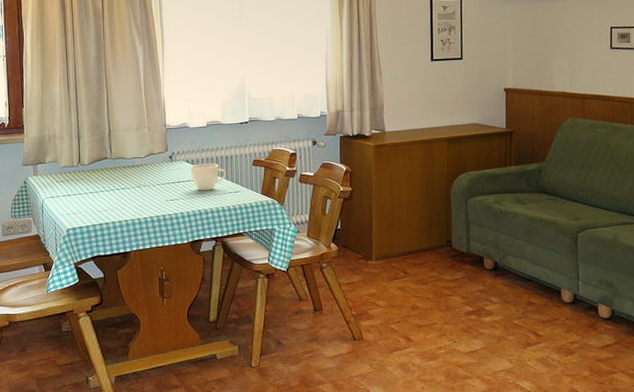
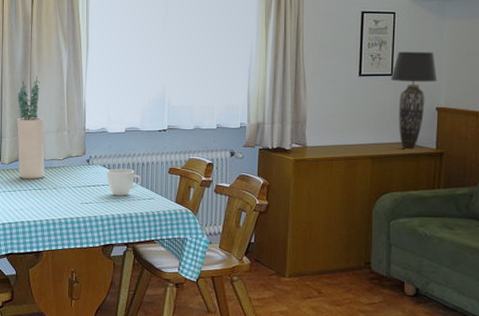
vase: none [94,72,127,179] -> present [17,75,45,179]
table lamp: none [460,34,504,130] -> present [390,51,438,150]

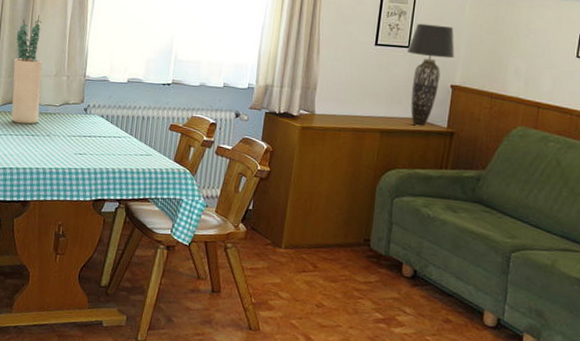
cup: present [106,168,142,196] -> none [103,120,141,150]

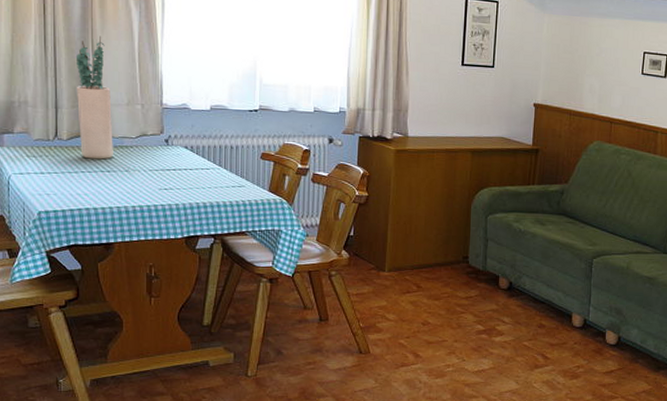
table lamp: present [406,23,455,127] -> none [491,43,536,145]

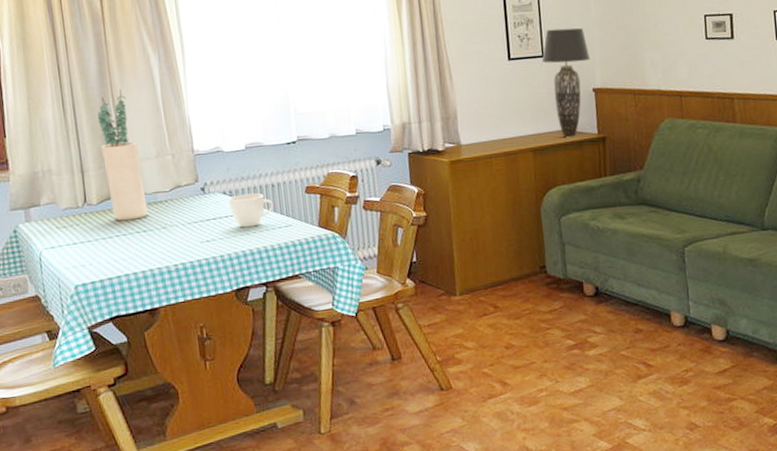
cup: none [189,151,231,182] -> present [228,193,274,228]
table lamp: none [491,43,536,145] -> present [541,27,591,138]

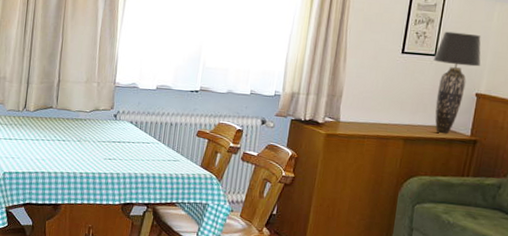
vase: present [98,89,148,221] -> none [43,21,74,130]
cup: present [228,193,274,228] -> none [132,126,169,155]

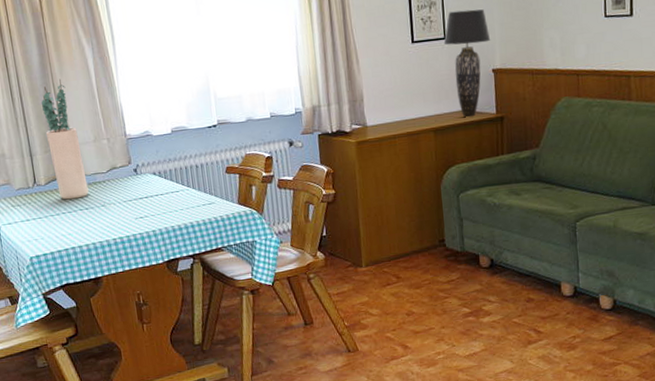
vase: none [43,21,74,130] -> present [42,78,89,200]

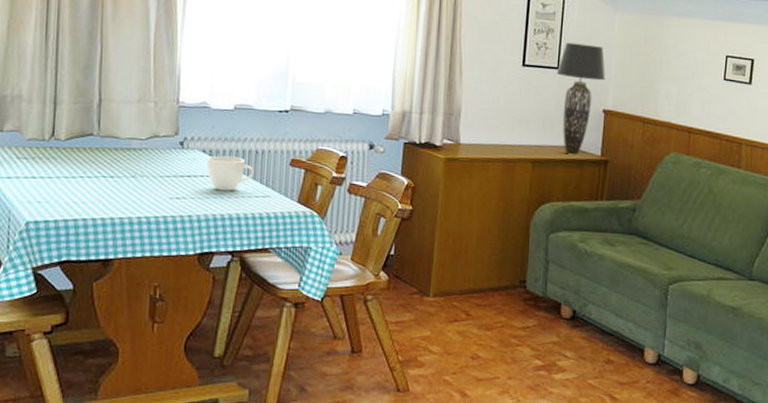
vase: present [42,78,89,200] -> none [79,24,120,163]
cup: none [158,173,198,205] -> present [206,155,255,191]

